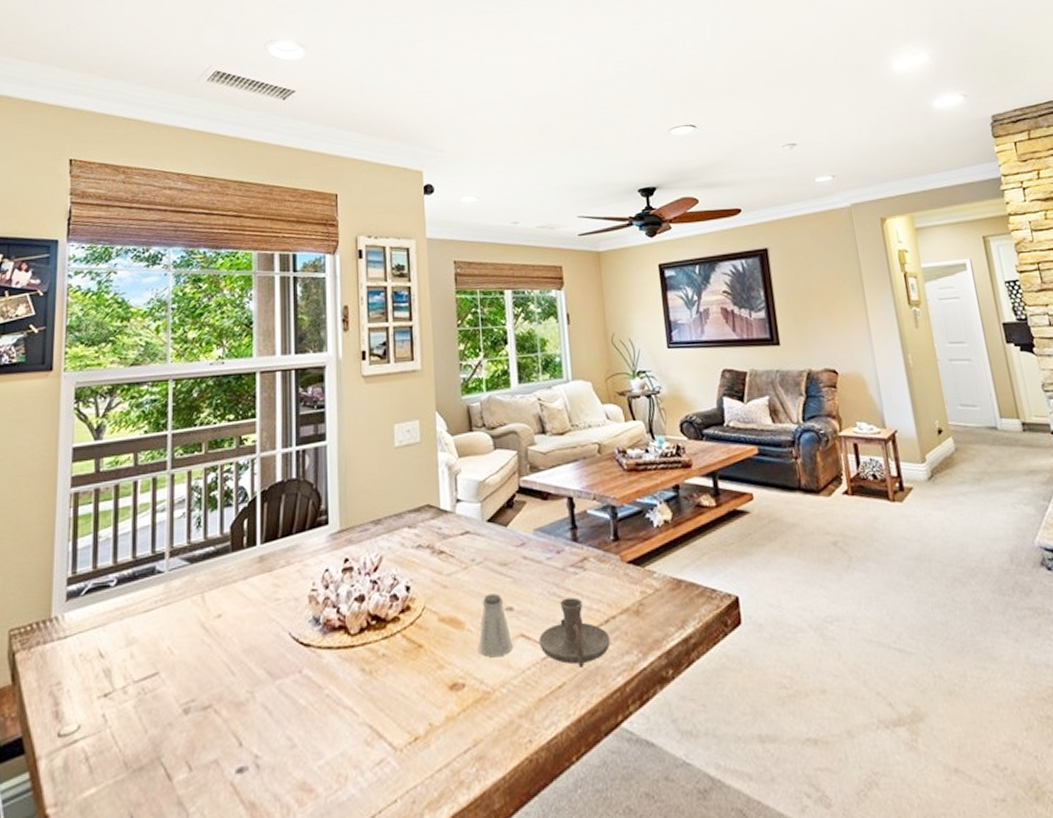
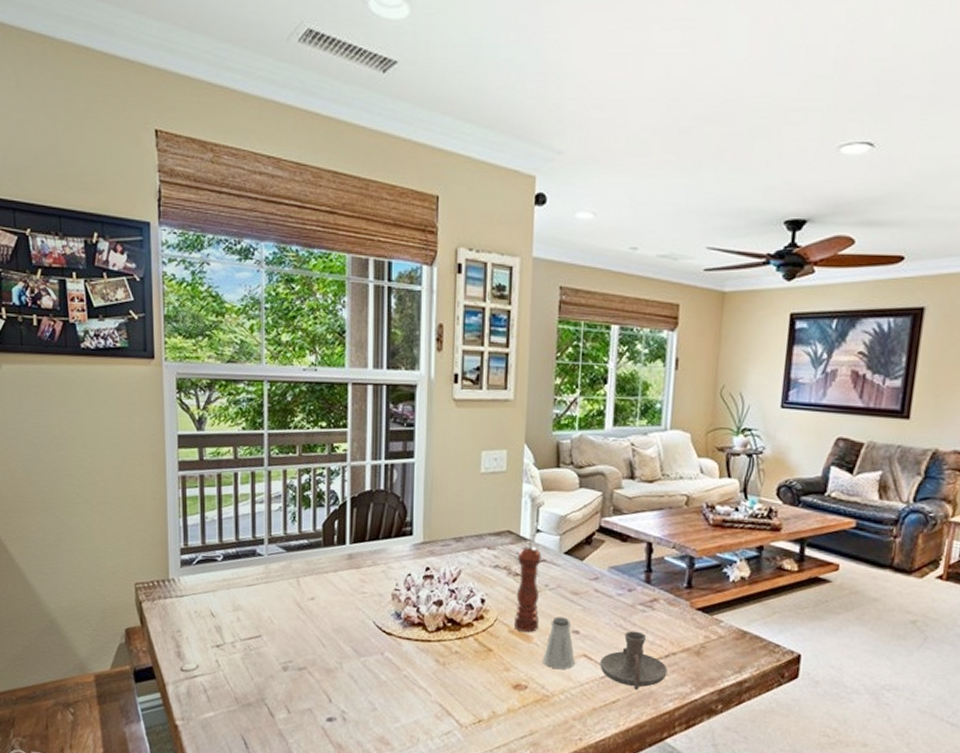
pepper mill: none [440,512,469,619] -> present [514,540,542,633]

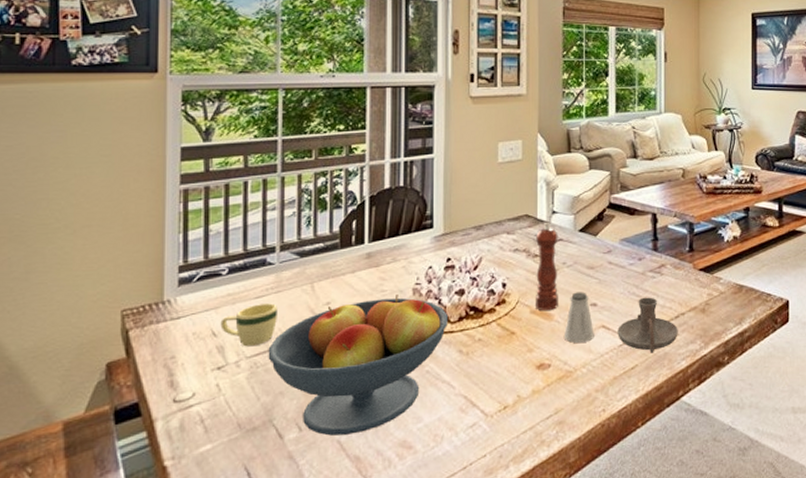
mug: none [218,591,267,631] -> present [220,303,277,347]
fruit bowl: none [259,598,425,723] -> present [268,295,448,436]

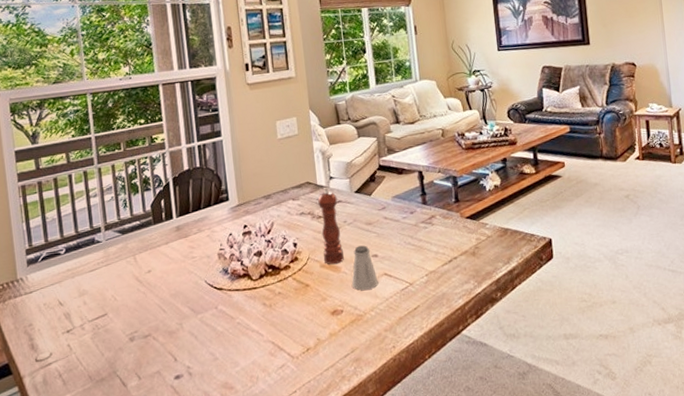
mug: present [220,303,277,347] -> none [64,275,110,313]
fruit bowl: present [268,295,448,436] -> none [105,260,251,382]
candle holder: present [617,297,678,353] -> none [398,245,453,295]

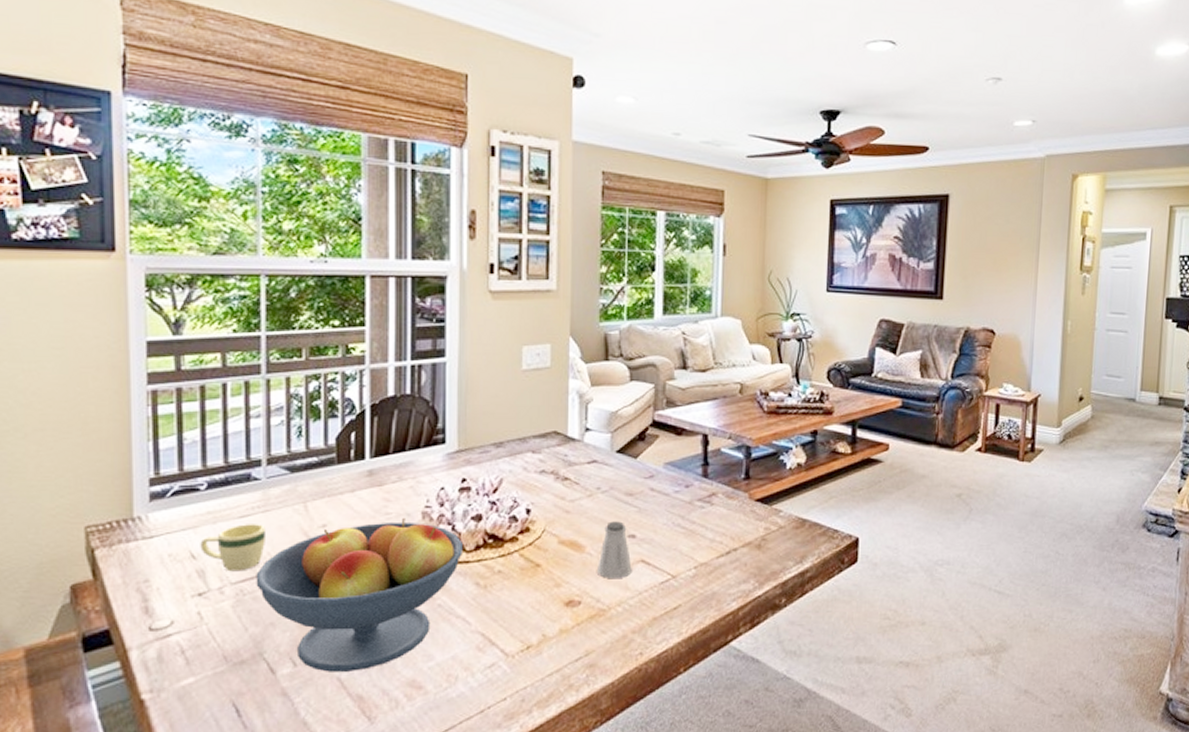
mug: none [64,275,110,313] -> present [200,524,265,572]
fruit bowl: none [105,260,251,382] -> present [256,518,462,672]
pepper mill: present [318,186,344,265] -> none [565,440,592,542]

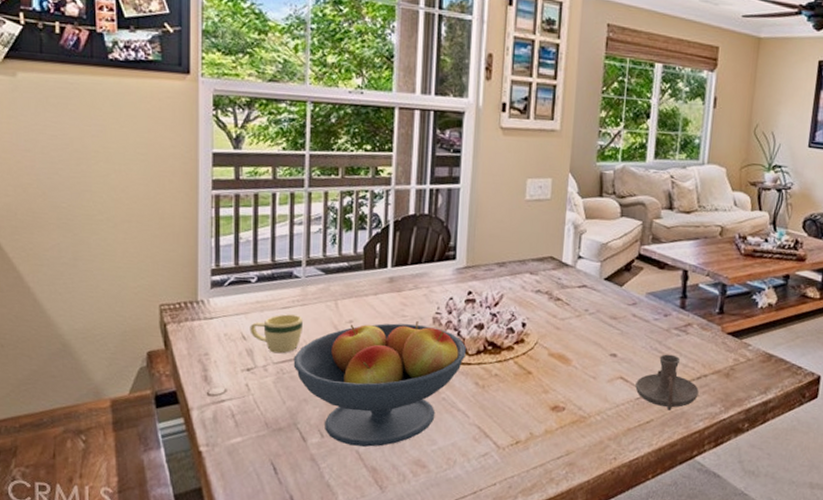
saltshaker: present [597,521,632,578] -> none [581,340,612,391]
candle holder: none [659,529,729,592] -> present [635,354,699,410]

